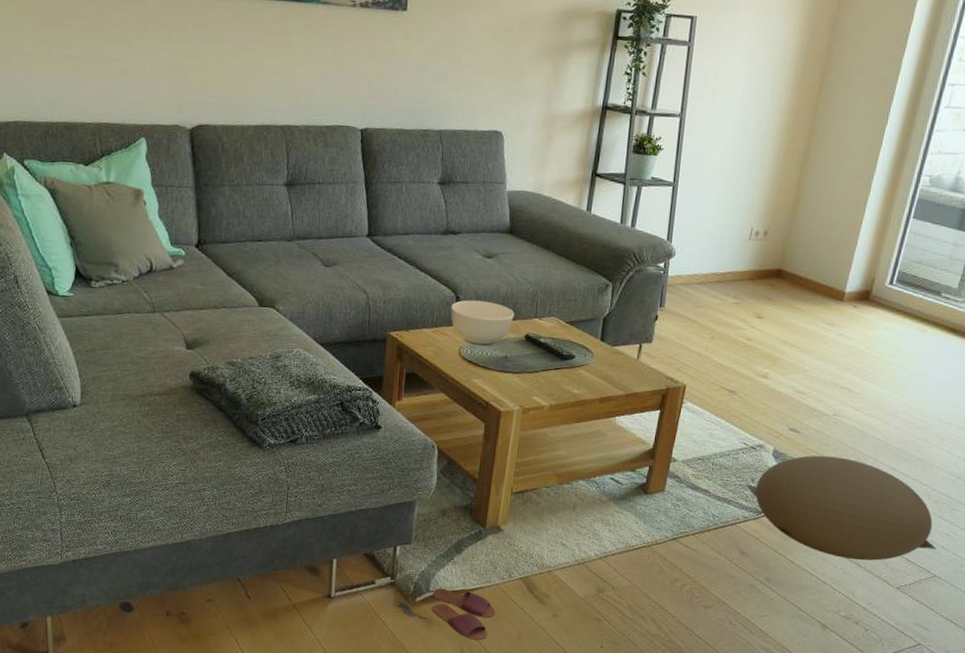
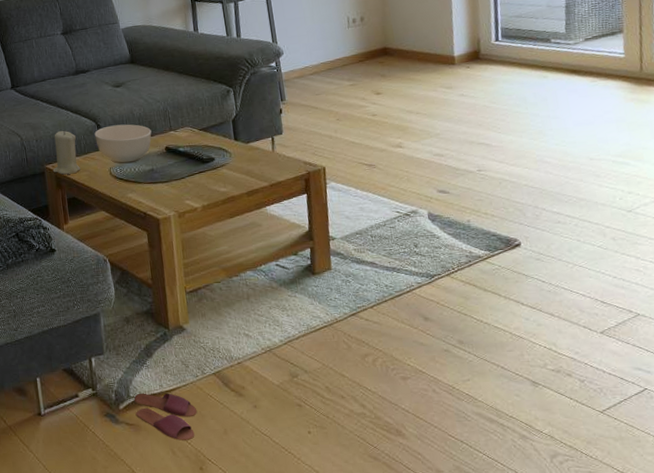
candle: none [396,295,429,347] -> present [53,130,81,175]
pouf: present [745,455,937,561] -> none [410,210,631,310]

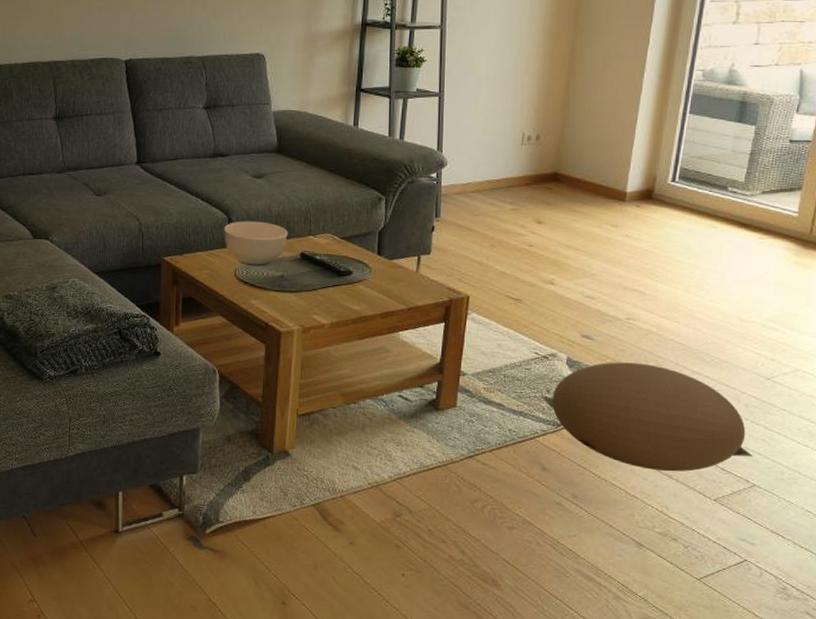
candle: present [53,130,81,175] -> none [170,219,202,271]
slippers: present [134,393,198,441] -> none [222,518,289,573]
pouf: none [410,210,631,310] -> present [541,362,753,472]

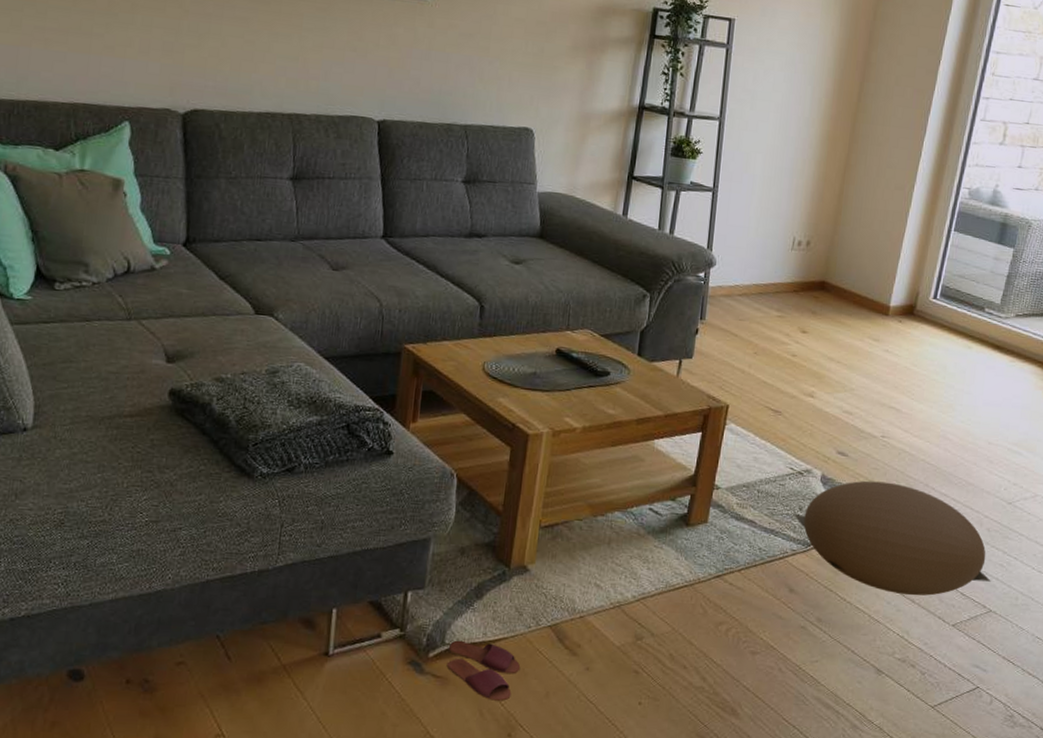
slippers: none [222,518,289,573] -> present [446,640,521,701]
bowl: present [224,221,288,267] -> none [474,309,545,361]

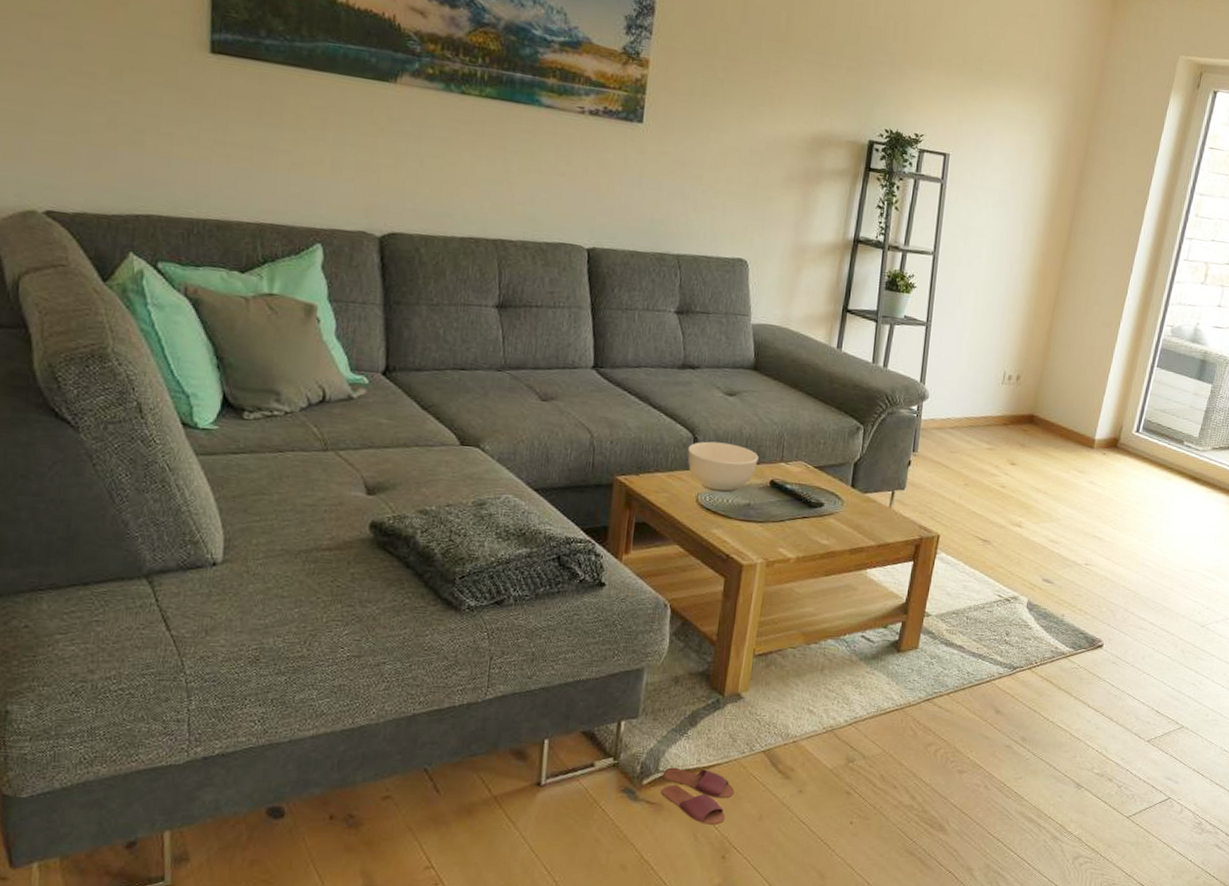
bowl: none [474,309,545,361] -> present [687,441,759,493]
pouf: present [793,480,991,596] -> none [1000,606,1184,715]

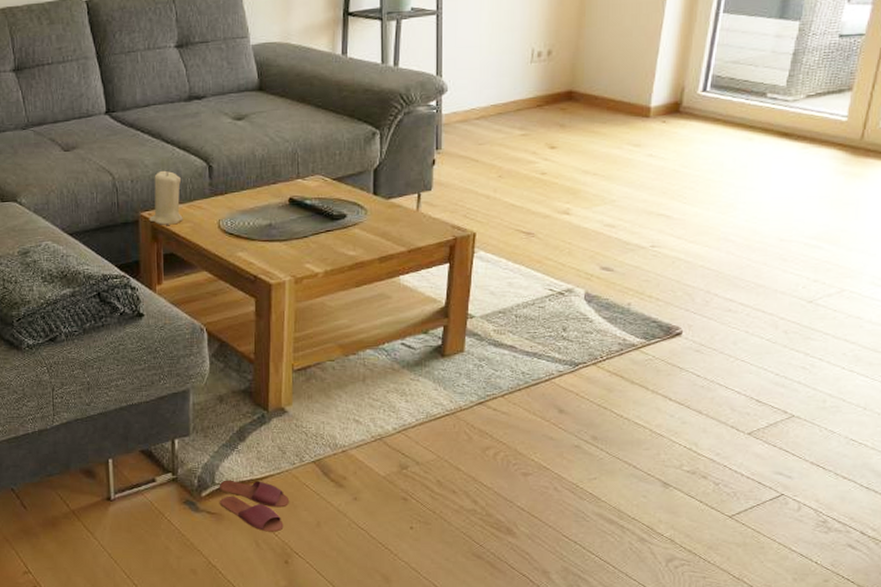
candle: none [624,435,663,493] -> present [149,170,183,225]
bowl: present [687,441,759,493] -> none [204,167,274,216]

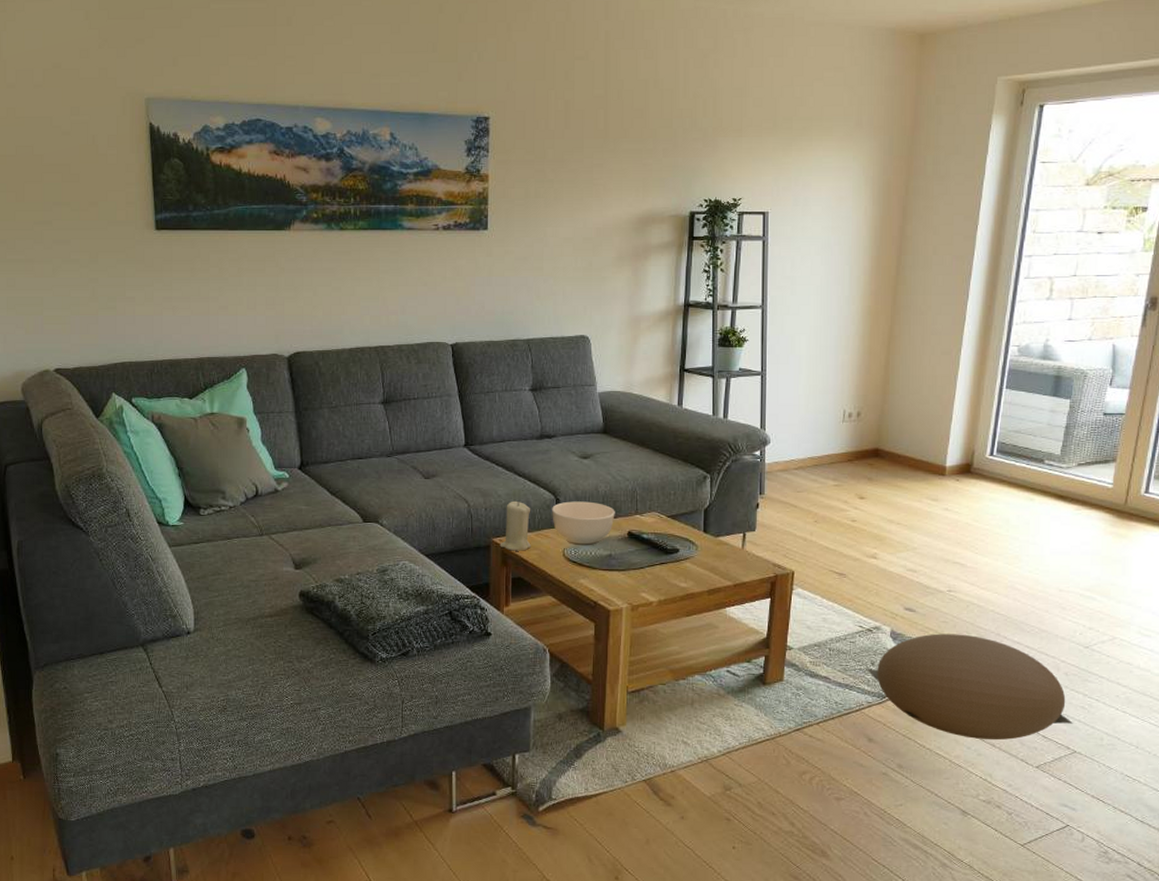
bowl: none [204,167,274,216] -> present [552,501,615,546]
slippers: present [219,480,290,532] -> none [555,795,621,848]
pouf: none [556,293,792,407] -> present [866,633,1073,740]

